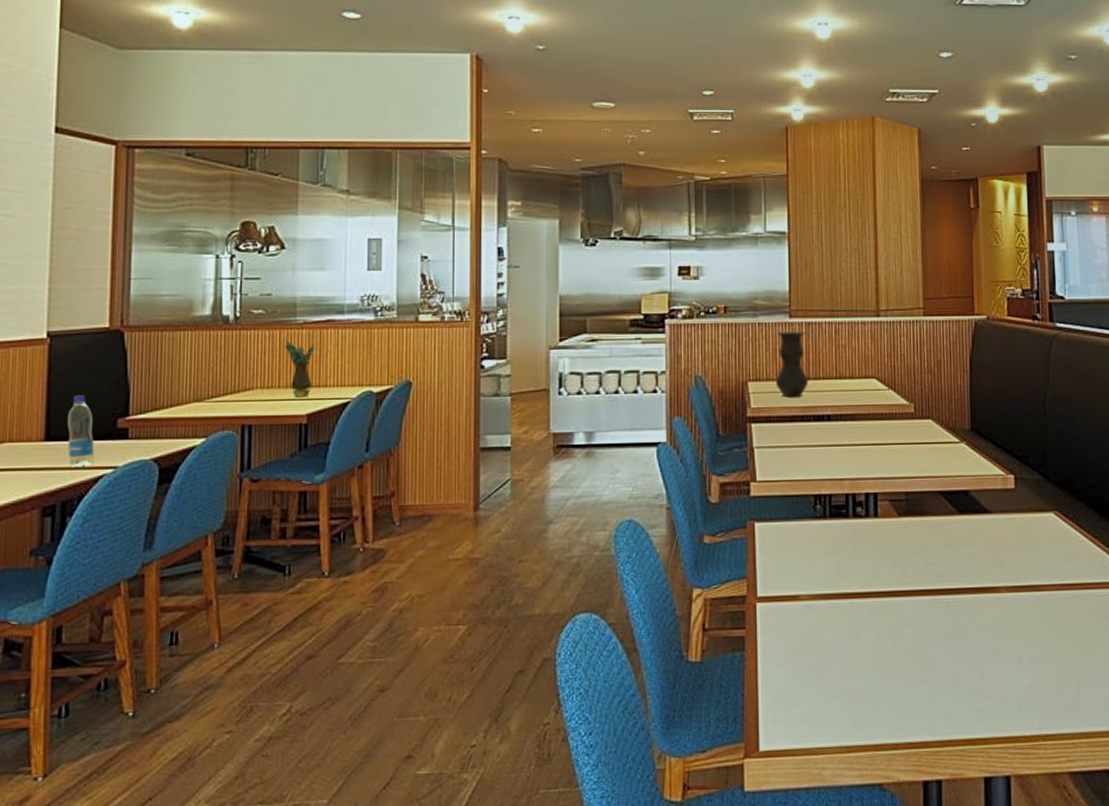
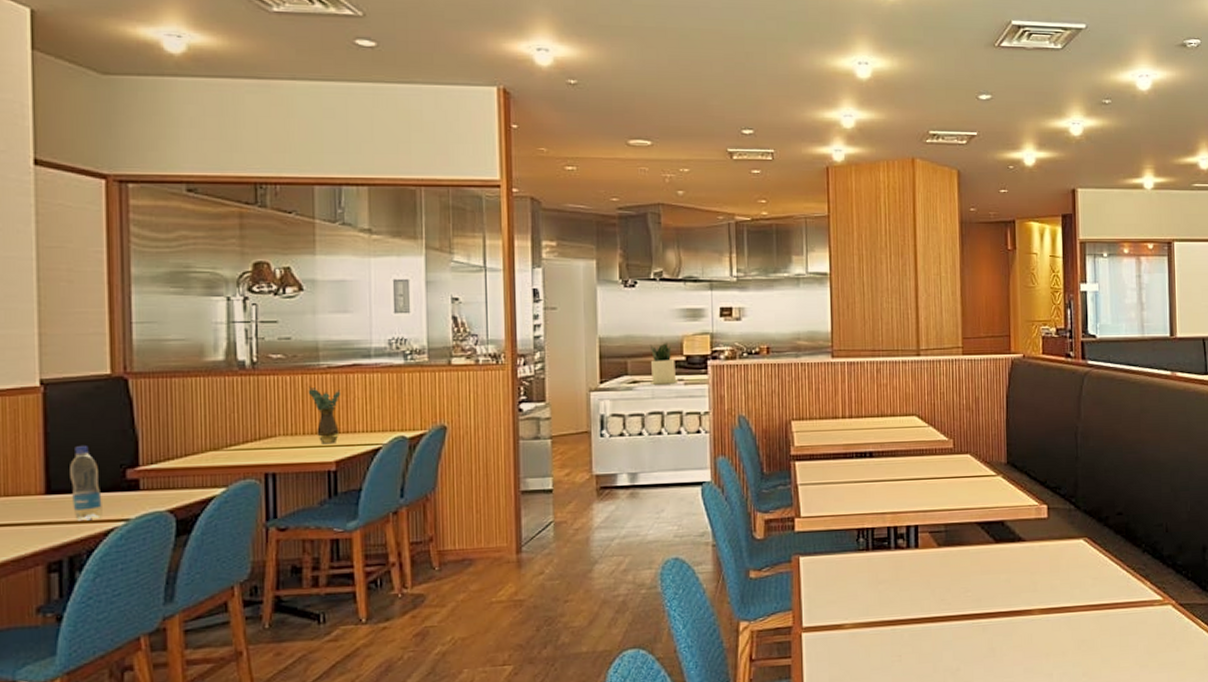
planter: none [608,301,636,343] -> present [649,343,679,385]
vase: present [775,331,809,397] -> none [818,371,851,435]

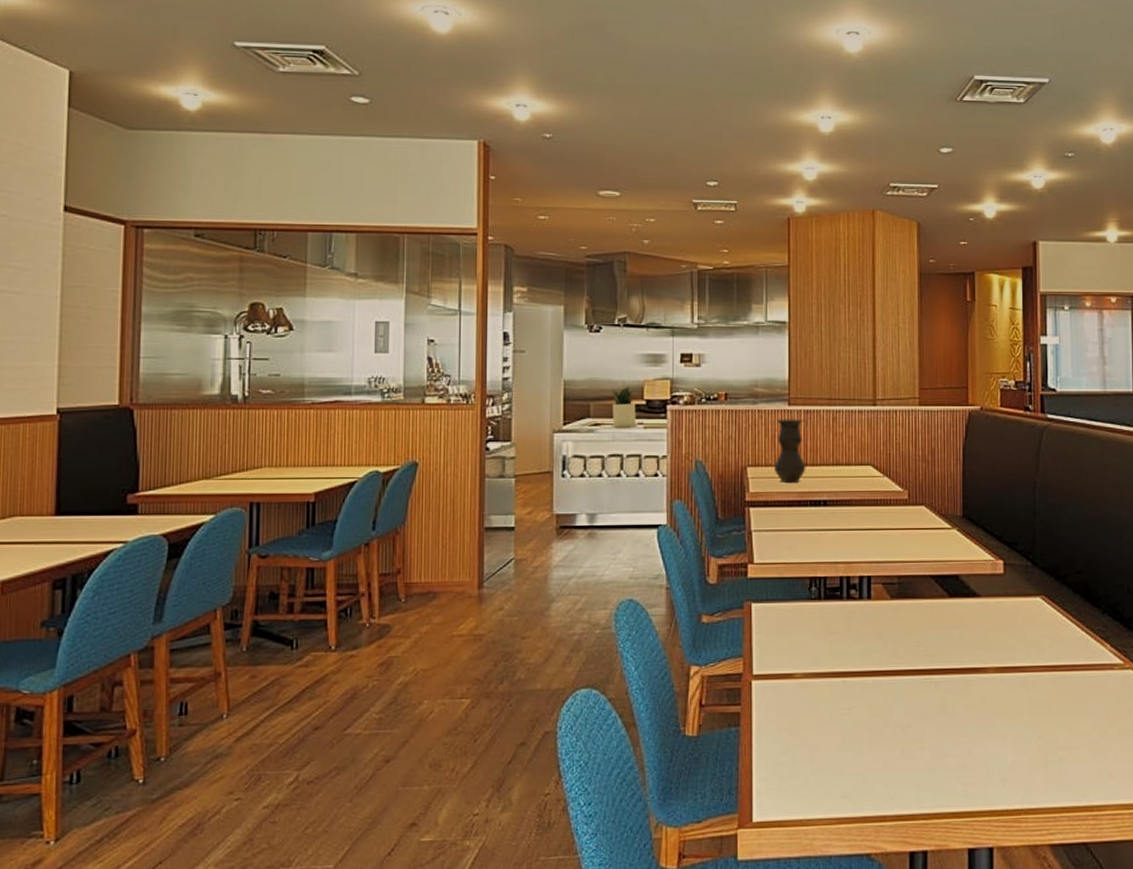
bottle: present [70,446,102,521] -> none [78,471,105,542]
vase: present [308,386,341,444] -> none [292,421,323,476]
vase: none [818,371,851,435] -> present [773,419,806,482]

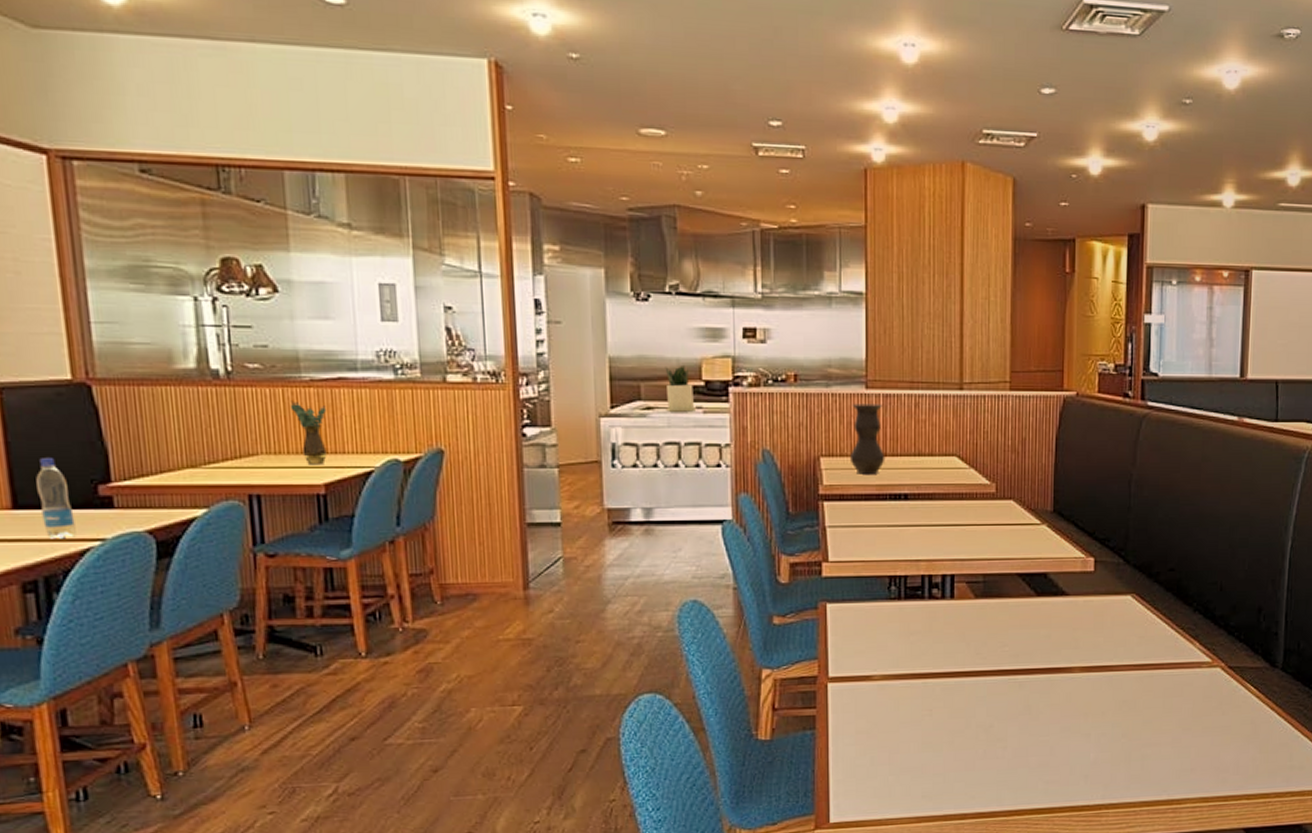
bottle: none [78,471,105,542] -> present [36,458,76,539]
vase: none [292,421,323,476] -> present [289,400,327,465]

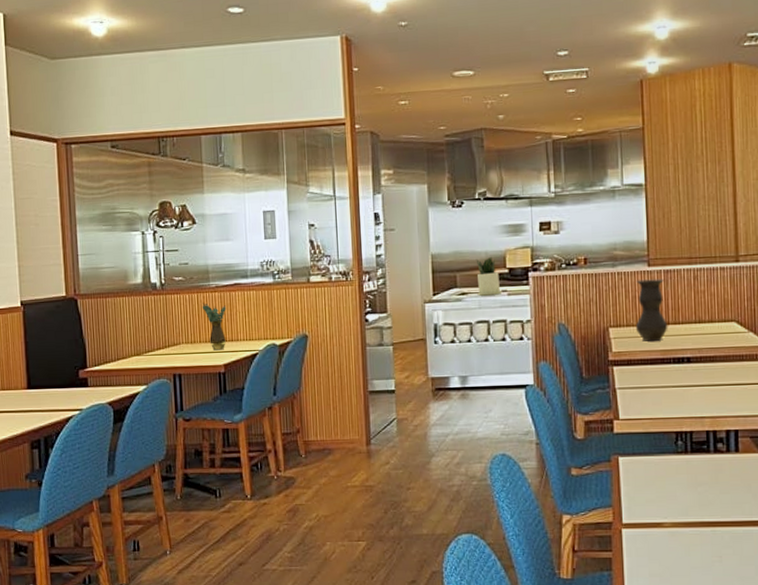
bottle: present [36,458,76,539] -> none [42,352,65,410]

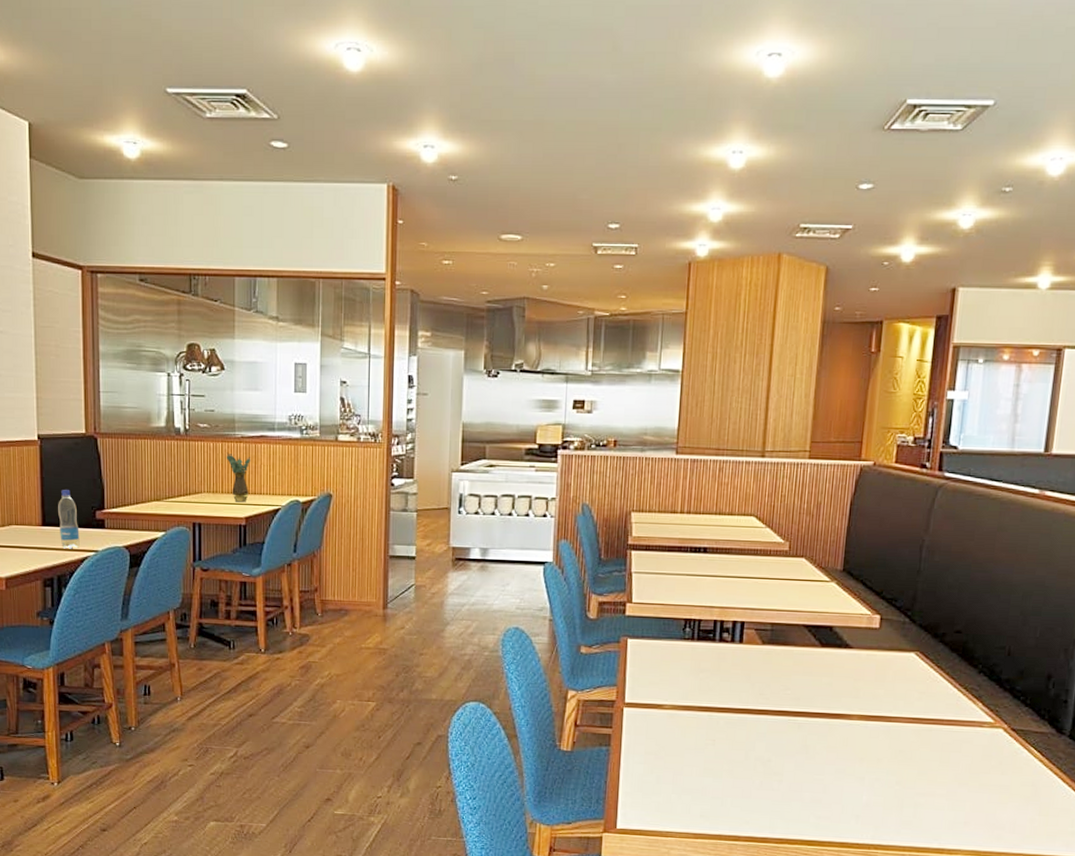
bottle: none [42,352,65,410] -> present [58,490,80,549]
planter: present [476,257,503,296] -> none [505,431,530,470]
vase: present [635,279,668,341] -> none [657,467,690,529]

